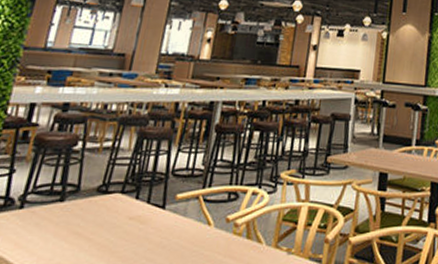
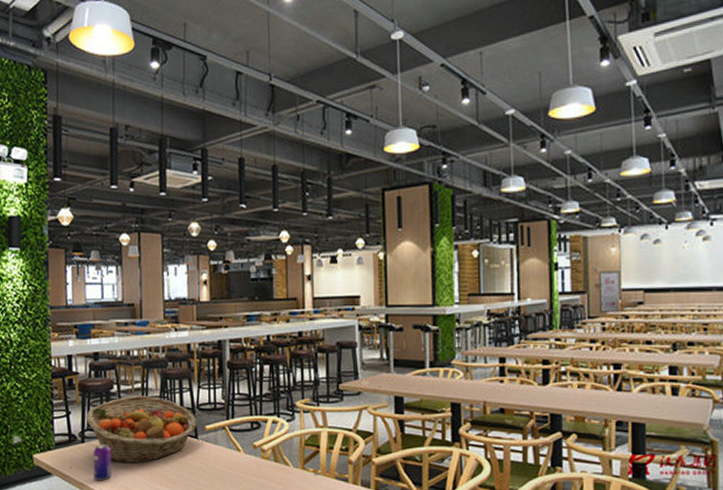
beverage can: none [23,211,56,258] -> present [93,444,112,481]
fruit basket: none [32,155,169,236] -> present [85,396,197,463]

